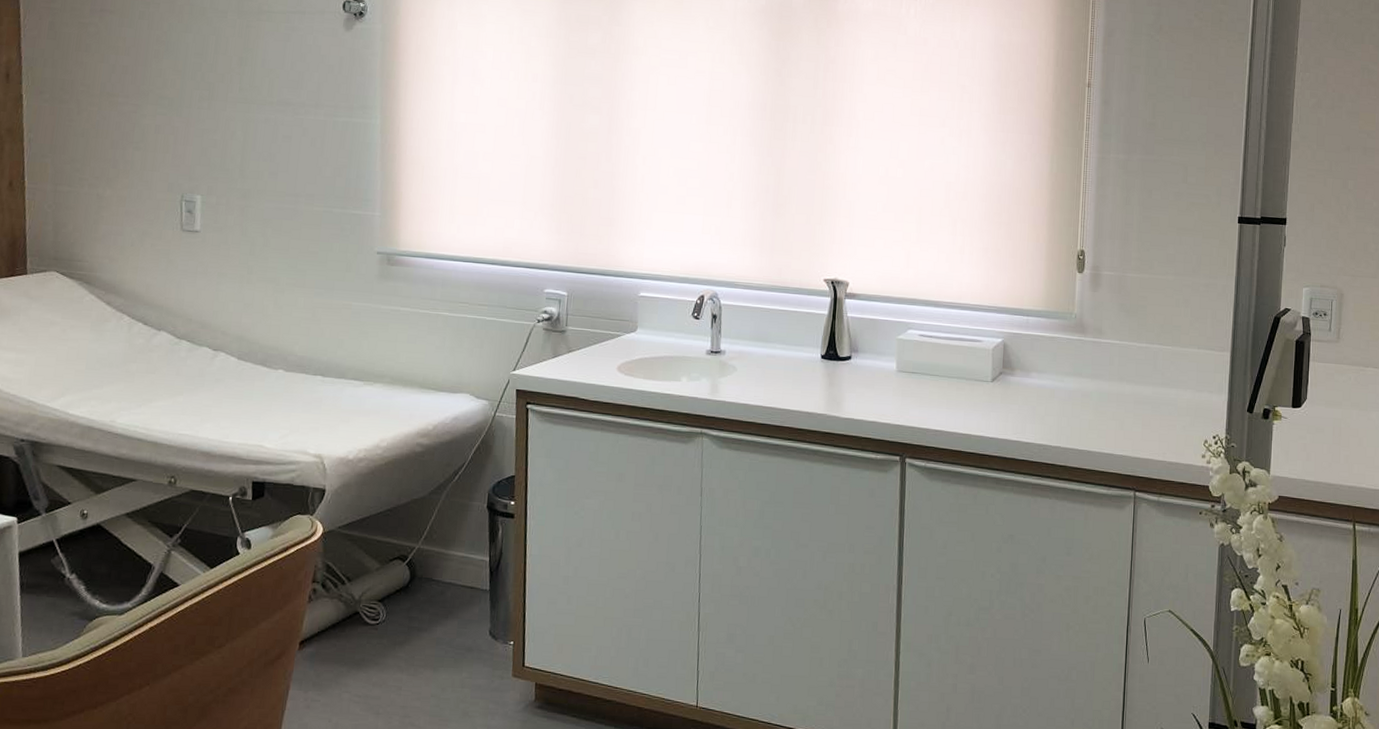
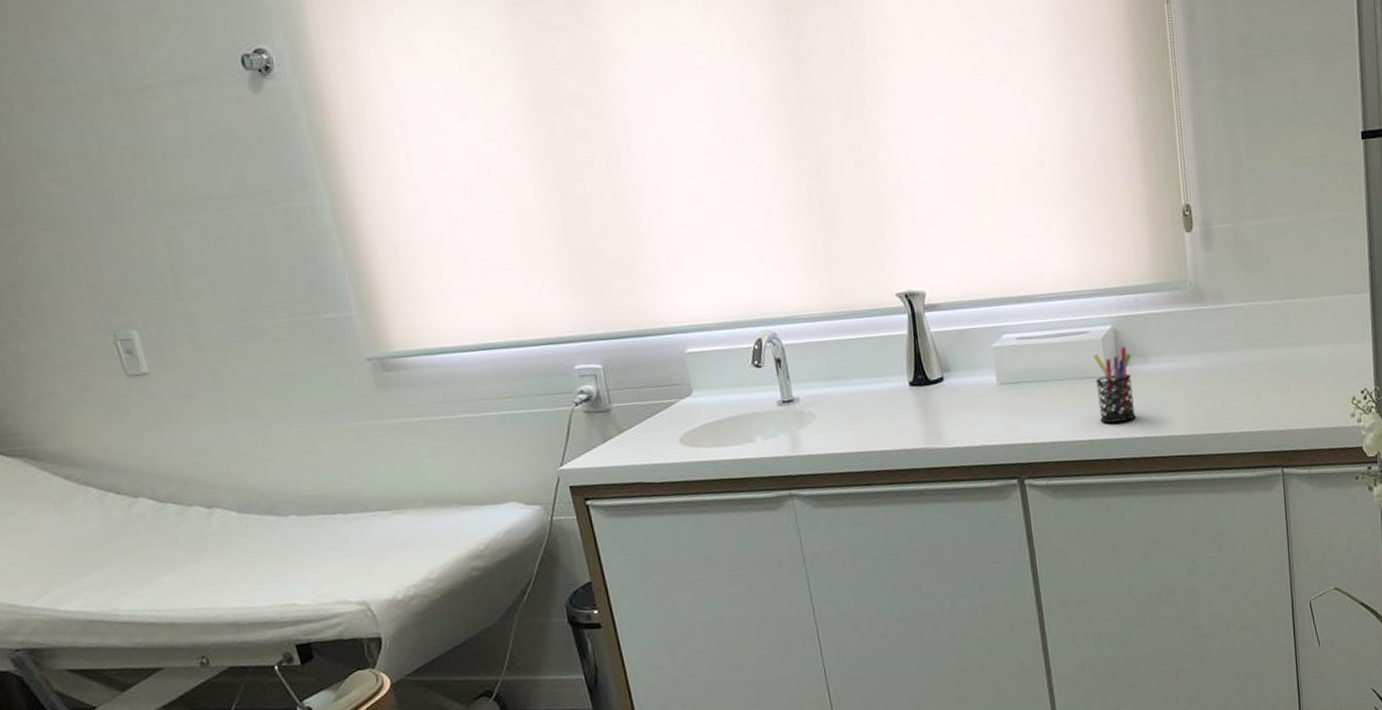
pen holder: none [980,358,1016,424] -> present [1093,346,1136,423]

